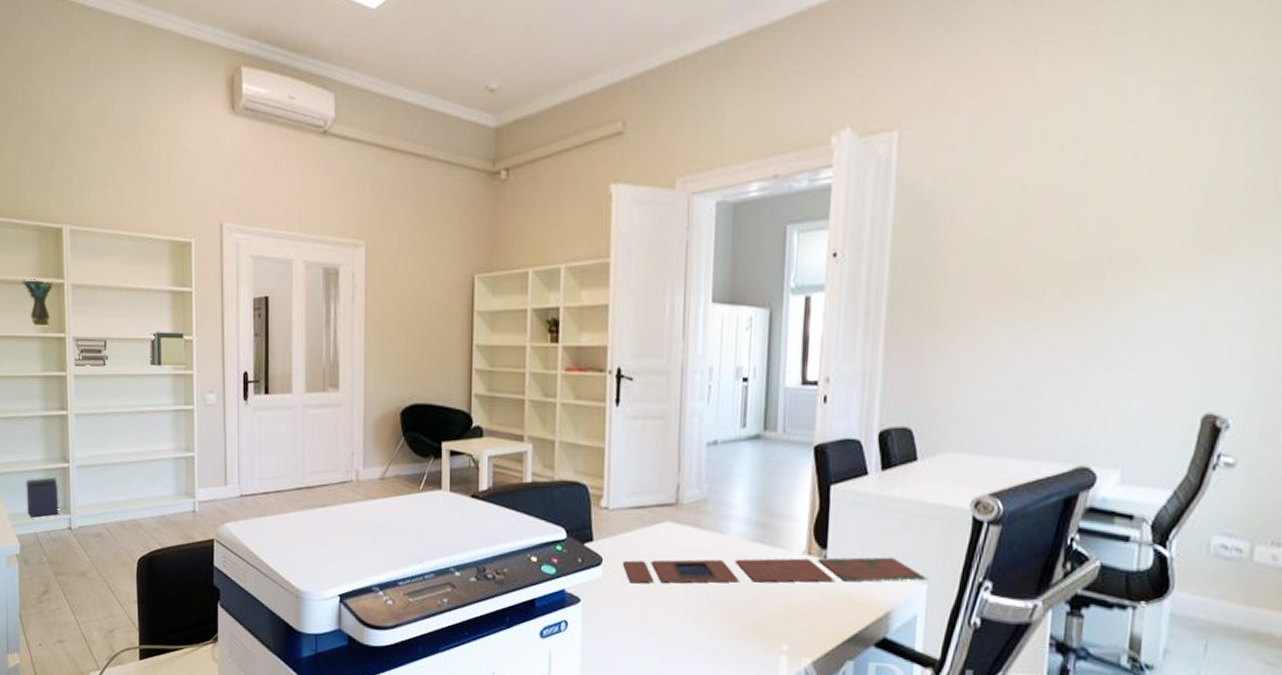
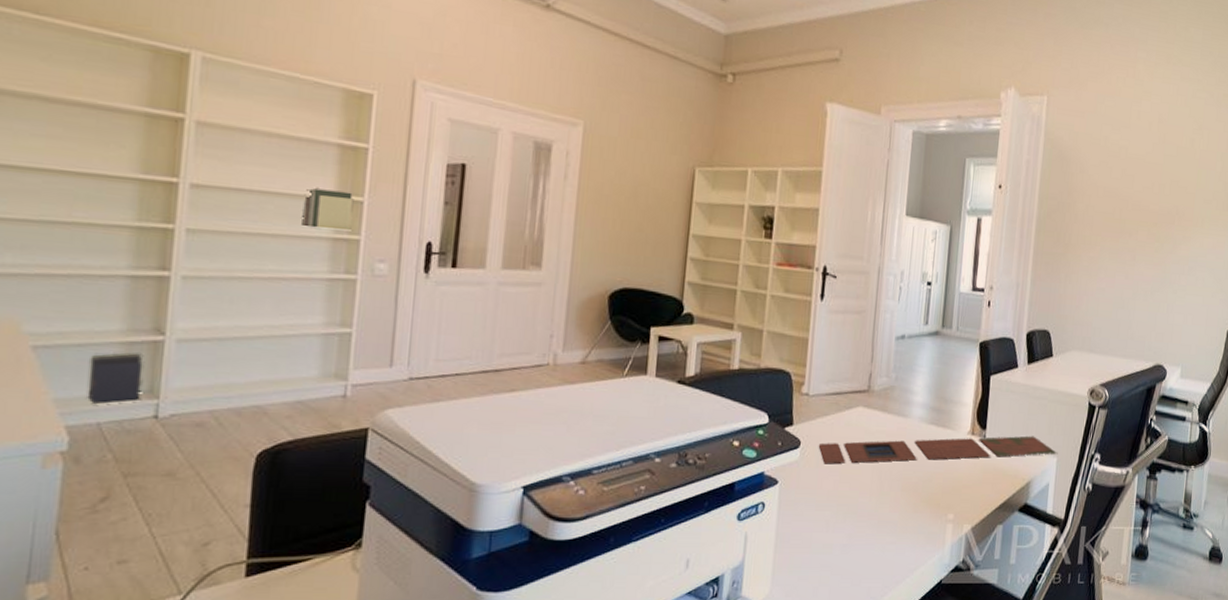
vase: present [22,279,52,326] -> none [117,106,166,167]
books: present [74,339,109,367] -> none [188,186,242,222]

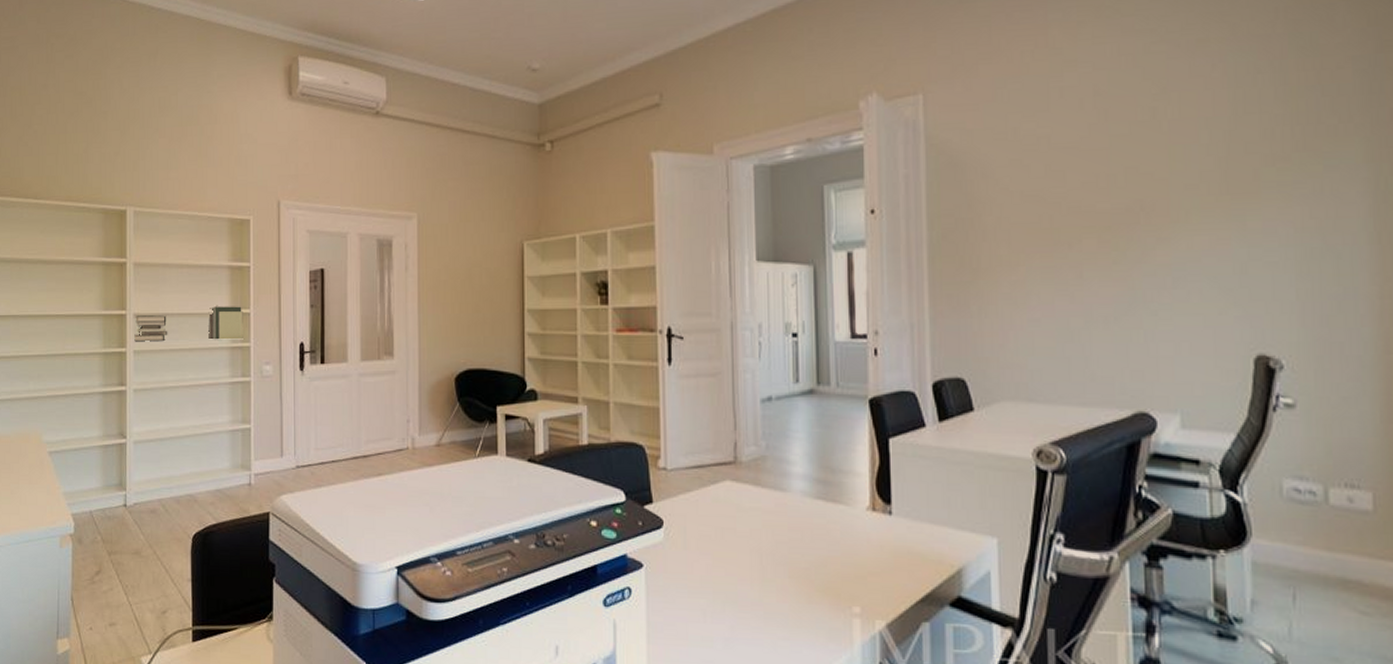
books: present [87,353,143,404] -> none [83,454,115,495]
books: none [188,186,242,222] -> present [134,315,168,342]
papers: present [818,435,1058,464] -> none [683,511,998,546]

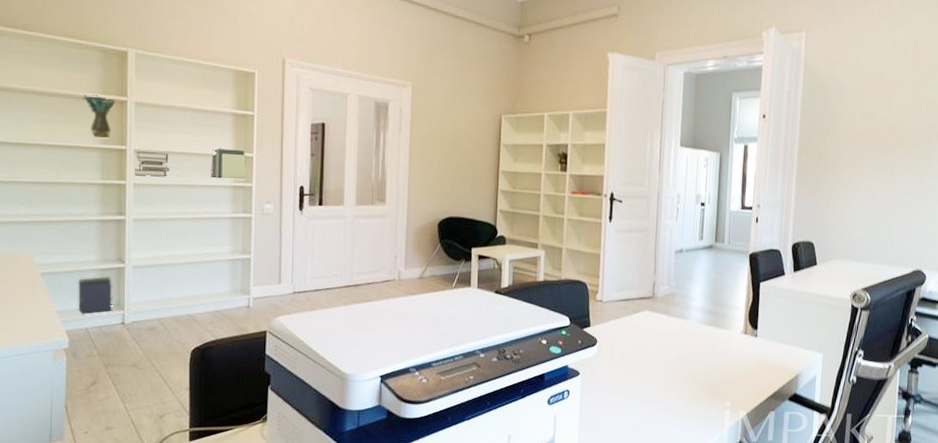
books: none [83,454,115,495] -> present [78,277,112,314]
vase: none [86,259,115,304] -> present [83,94,115,139]

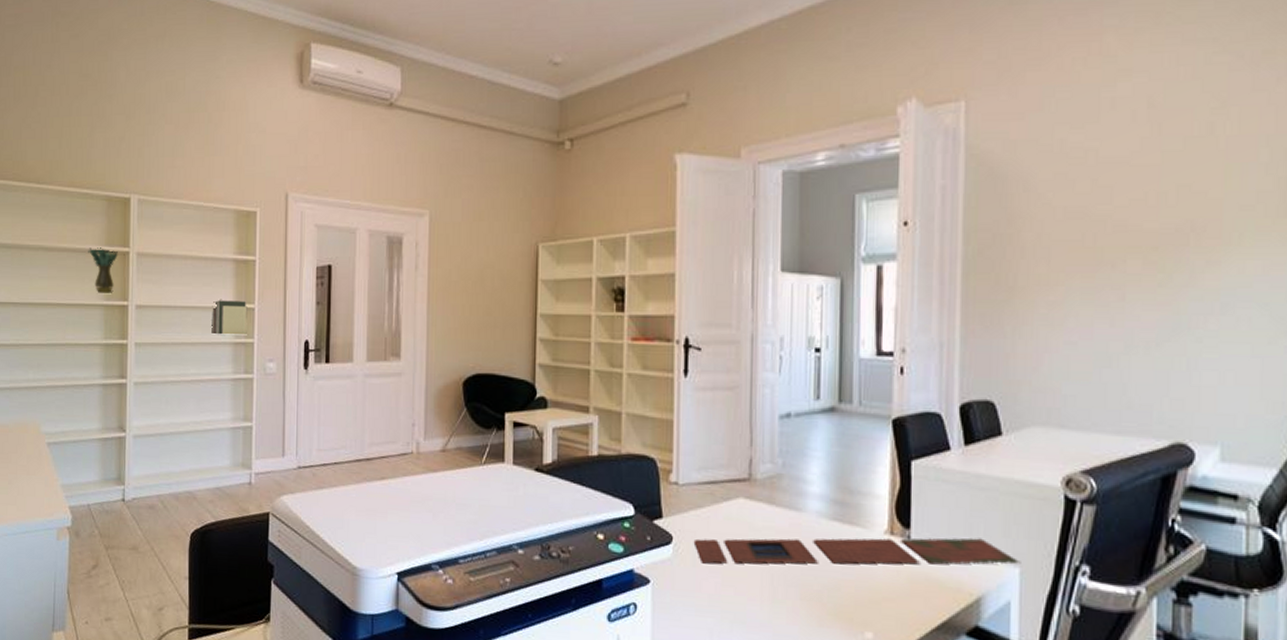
books: present [78,277,112,314] -> none [81,447,113,489]
books: present [134,152,170,177] -> none [136,307,170,335]
papers: none [612,334,824,359] -> present [693,537,1021,565]

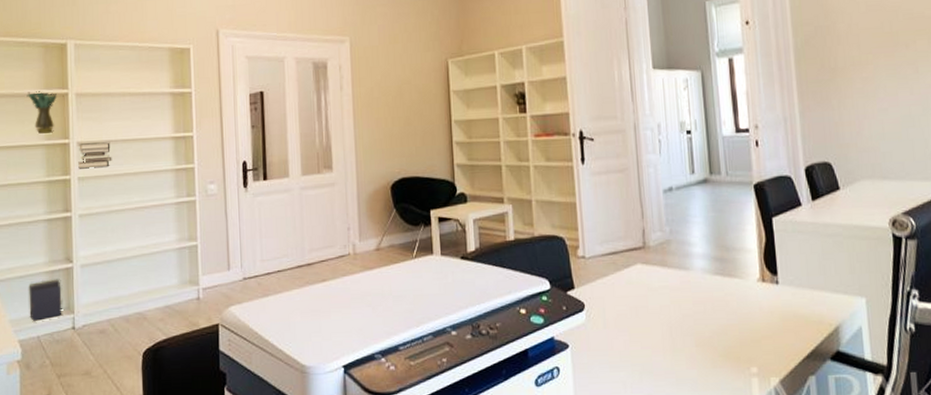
books: none [81,447,113,489] -> present [29,279,62,321]
books: none [136,307,170,335] -> present [78,142,112,169]
books: present [211,300,248,335] -> none [152,130,187,163]
papers: present [693,537,1021,565] -> none [602,276,866,325]

